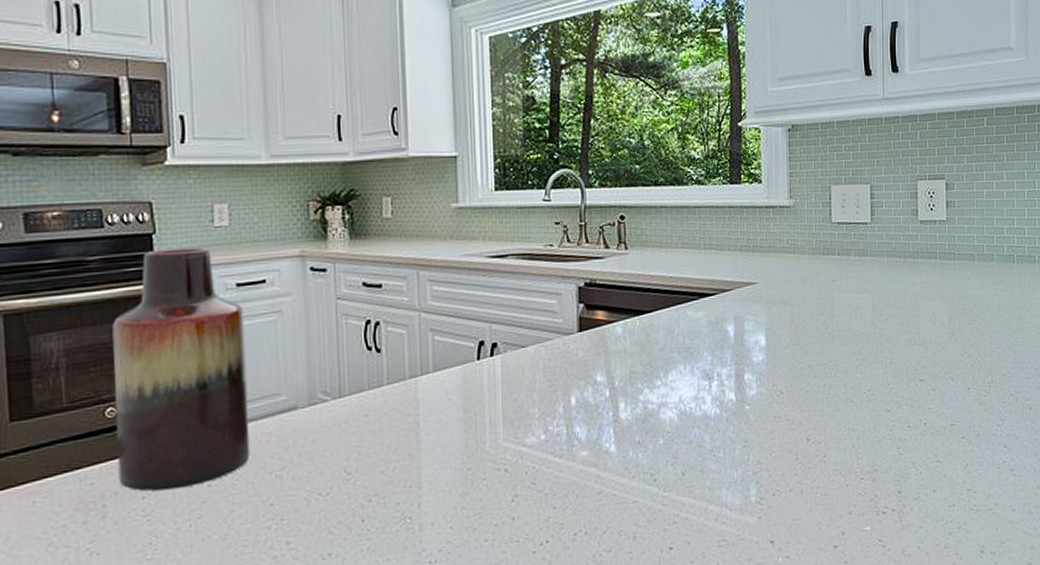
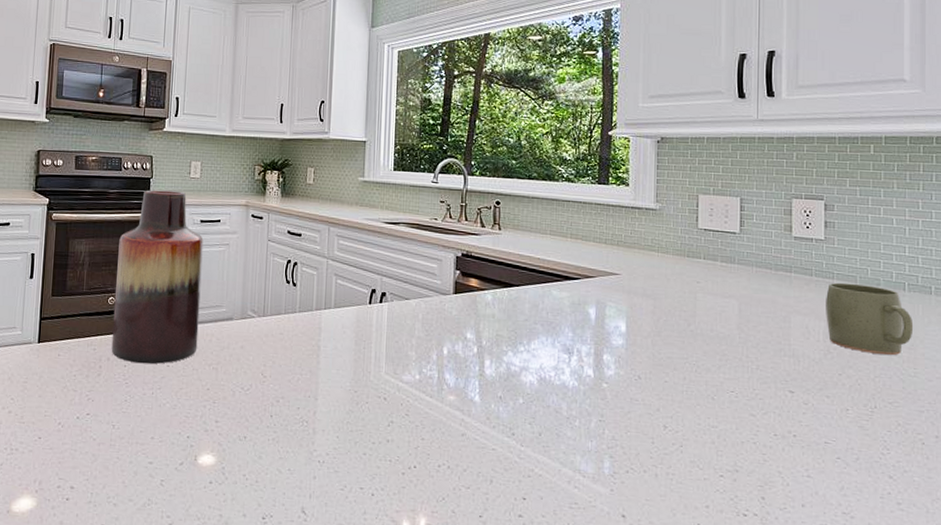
mug: none [949,261,1022,330] -> present [826,282,914,356]

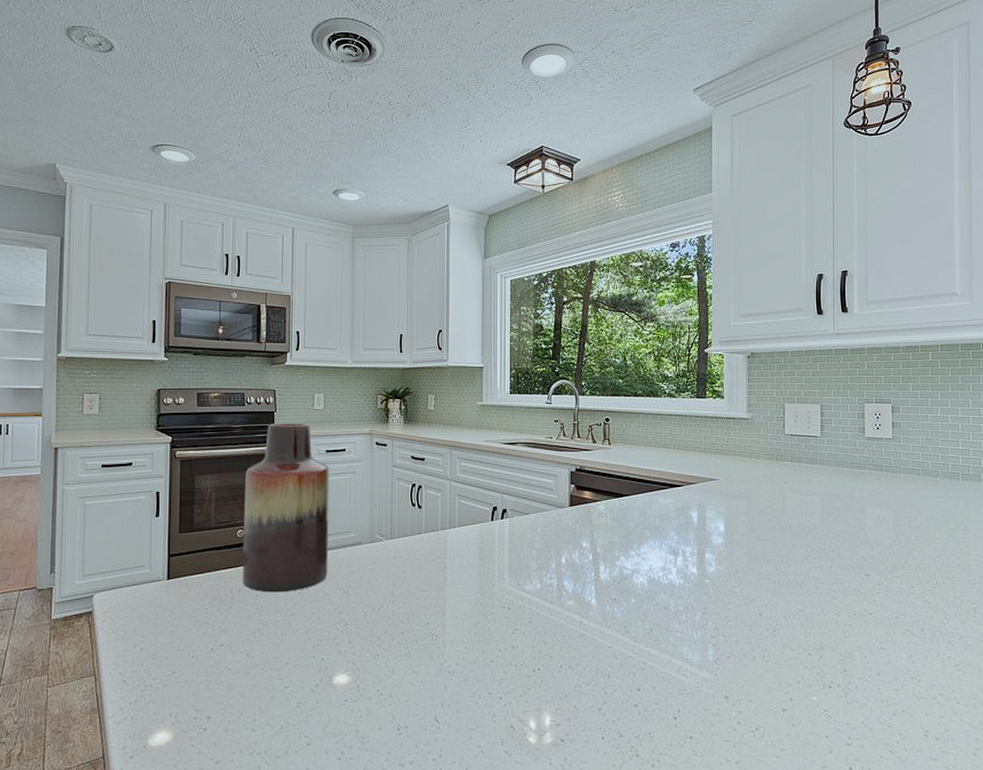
mug: present [826,282,914,356] -> none [894,476,967,537]

